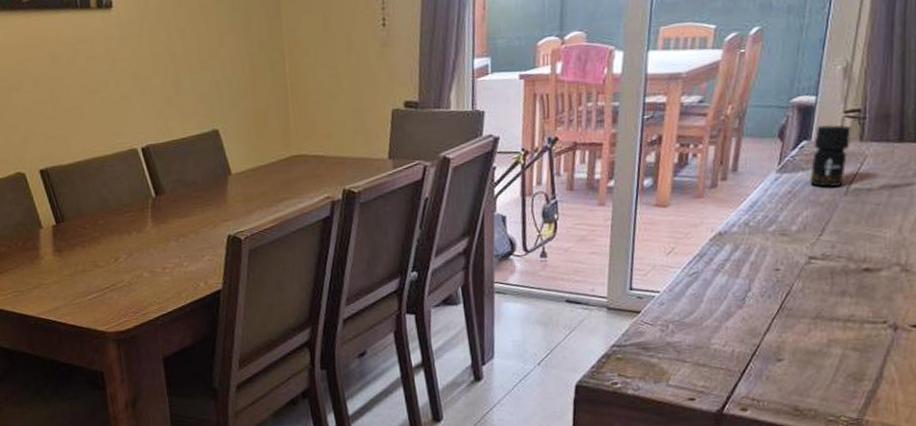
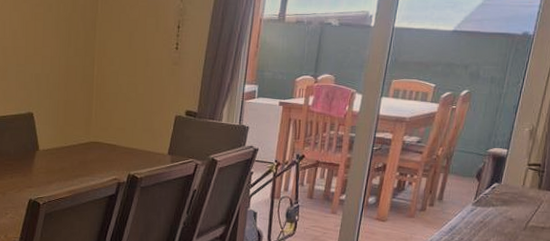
jar: present [810,124,851,187] -> none [498,172,533,222]

